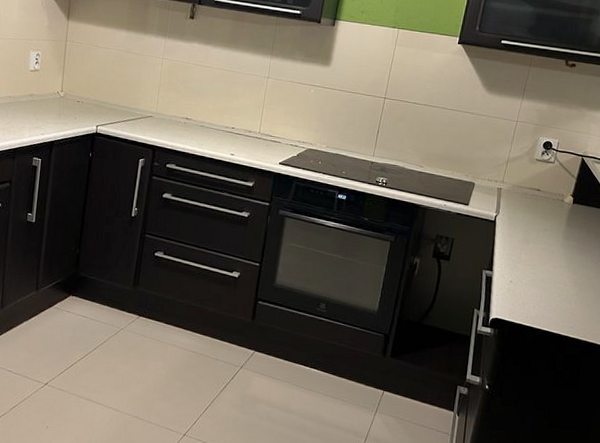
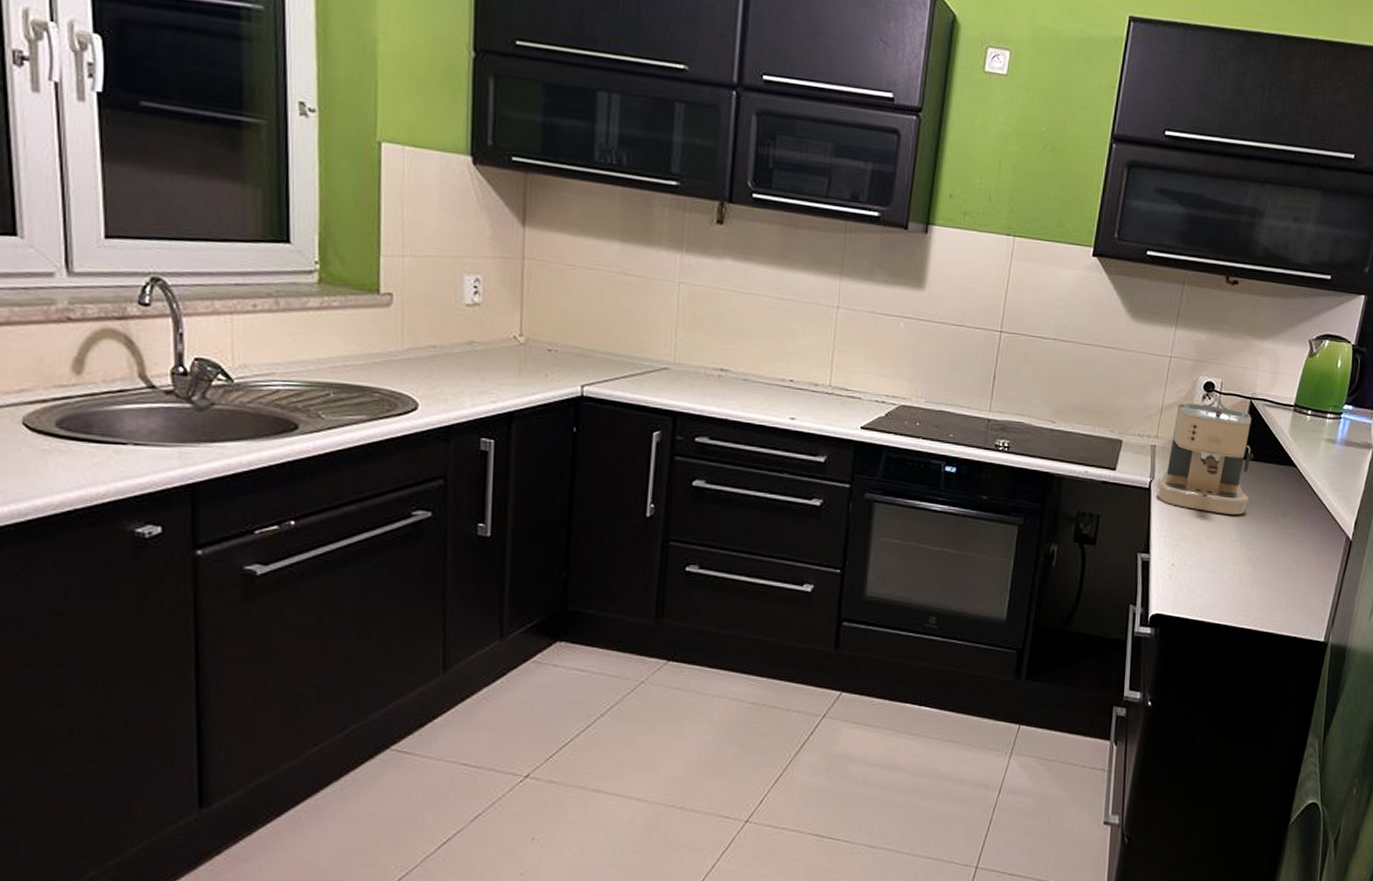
coffee maker: none [501,157,583,247] -> present [1157,403,1254,515]

